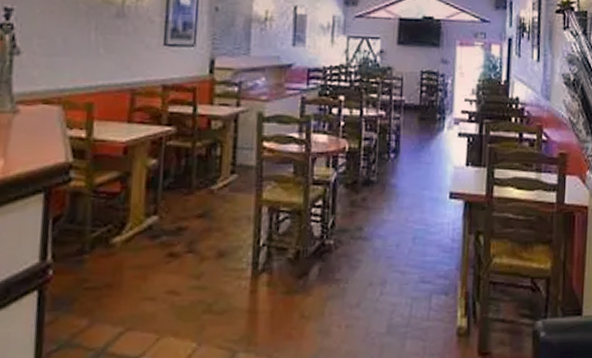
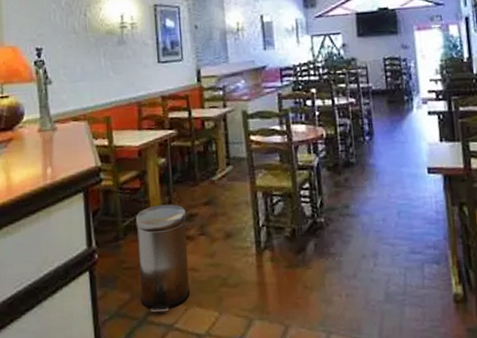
pedal bin: none [101,214,174,343] -> present [135,204,190,313]

